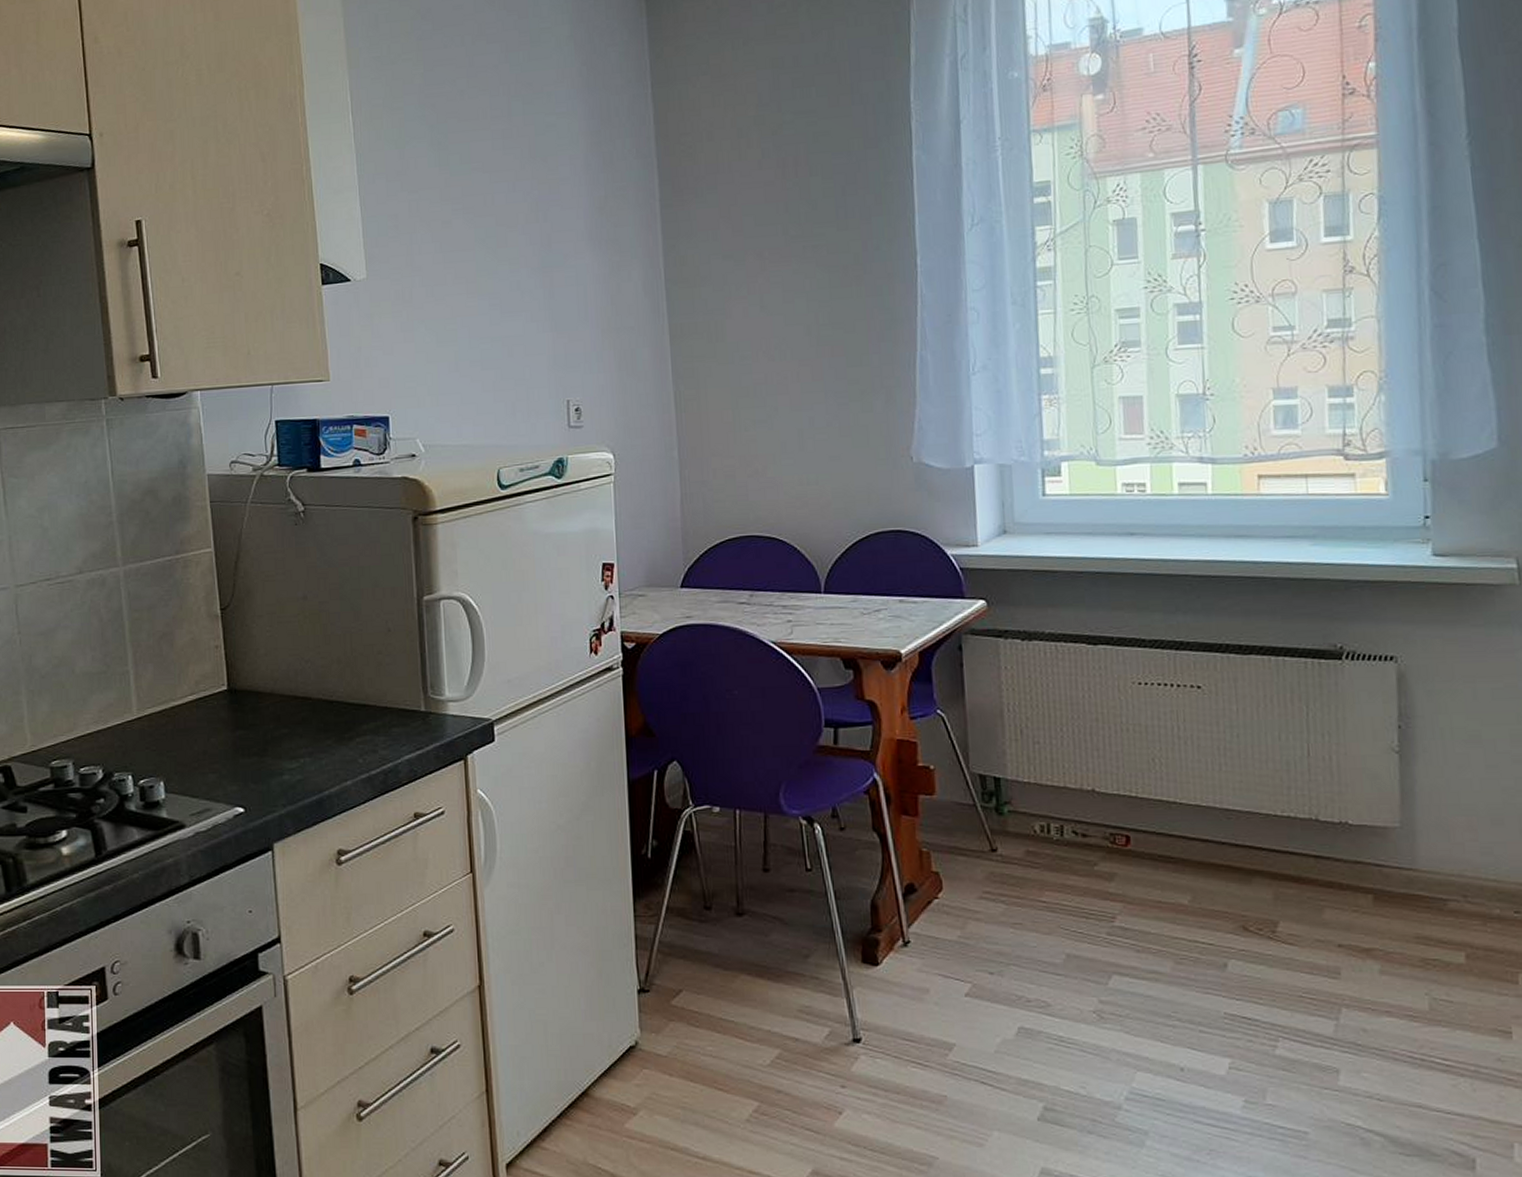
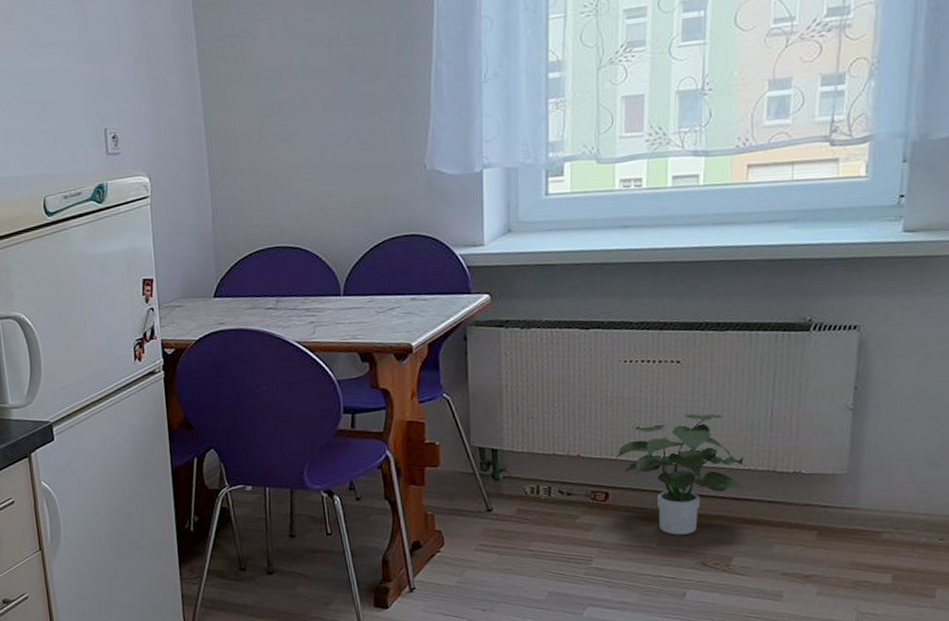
potted plant: none [1136,747,1286,892] -> present [616,413,746,535]

